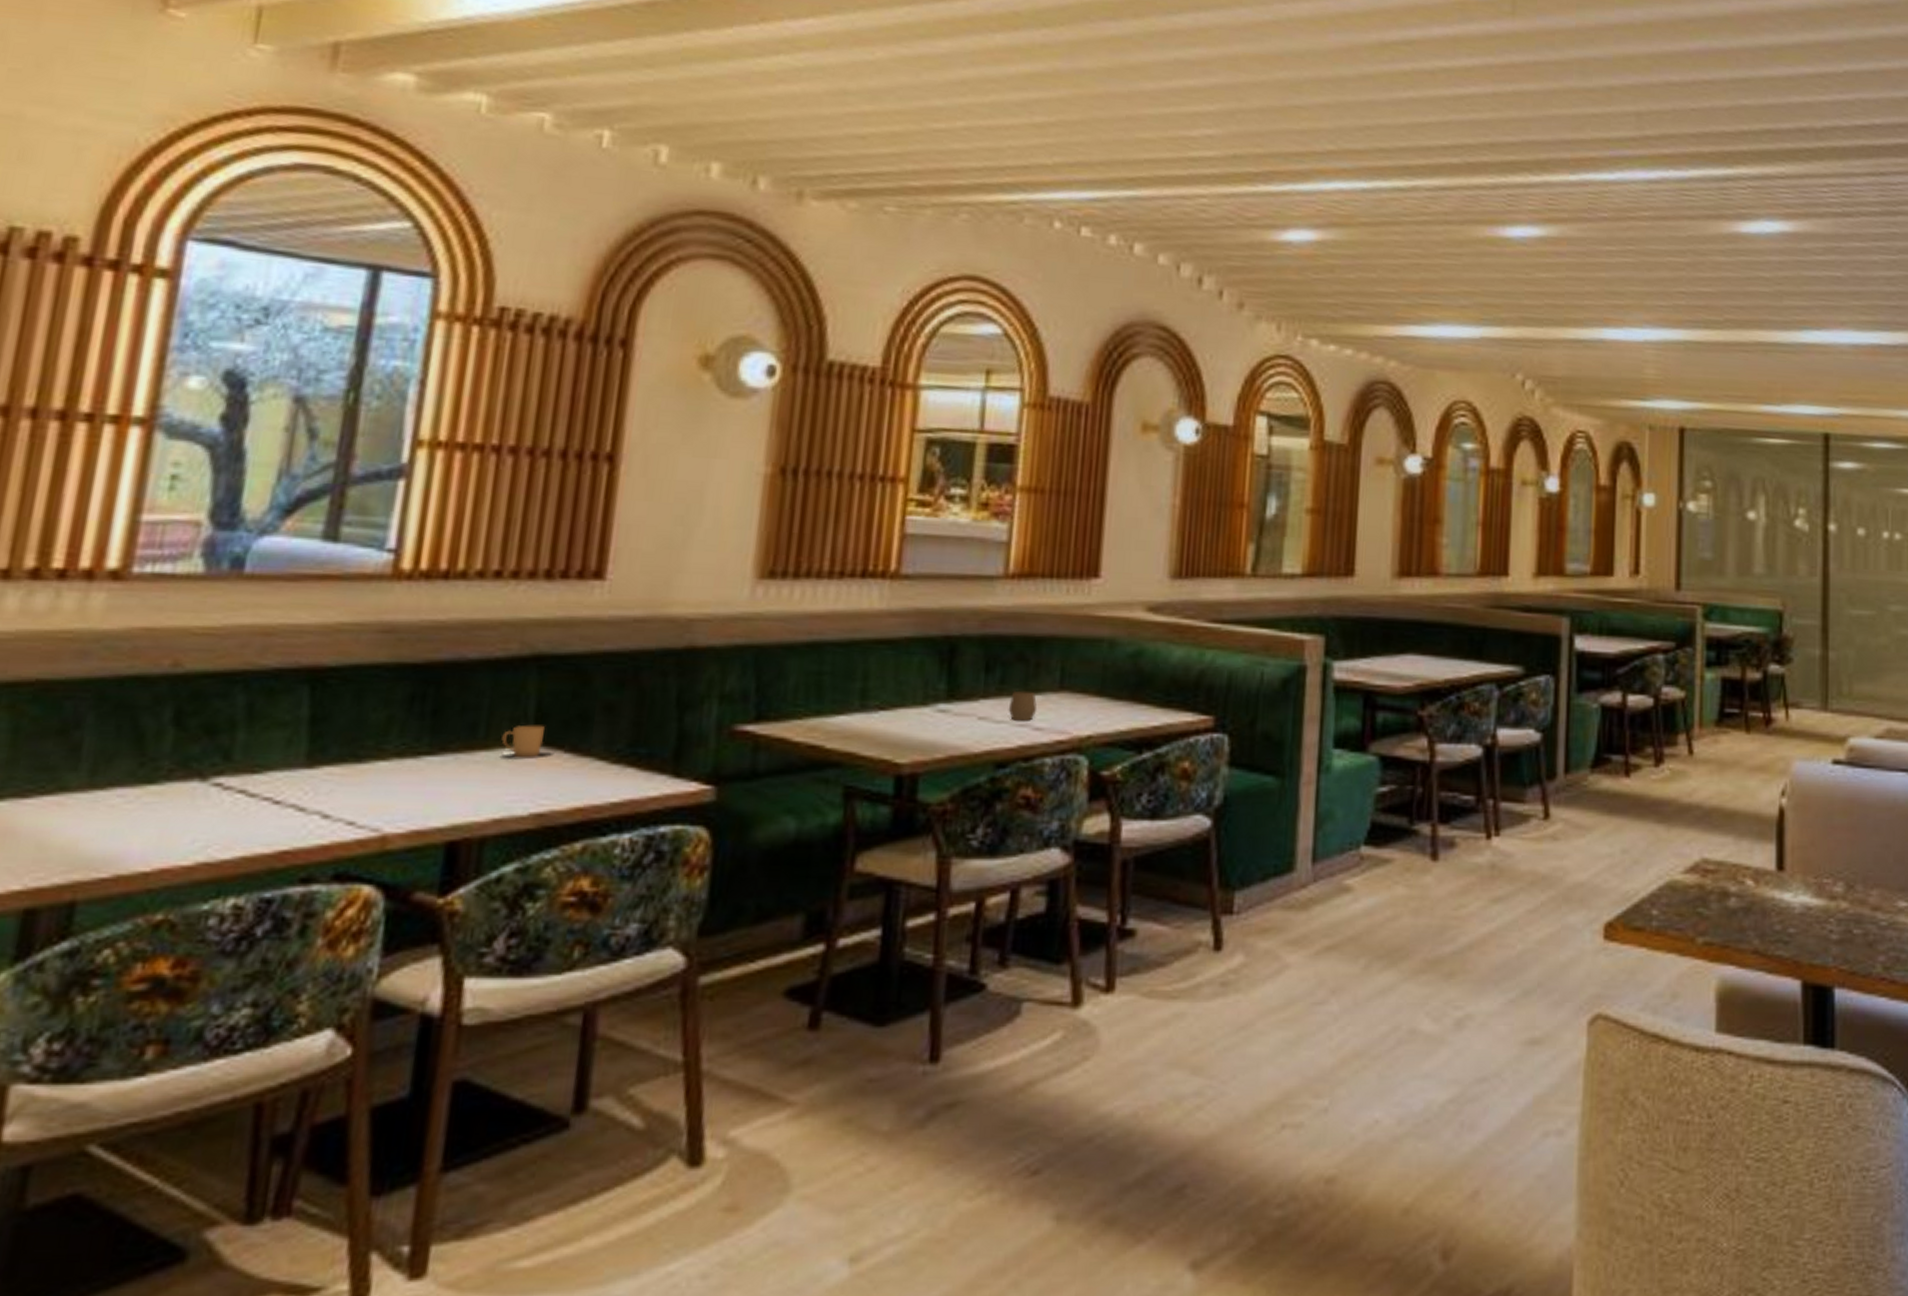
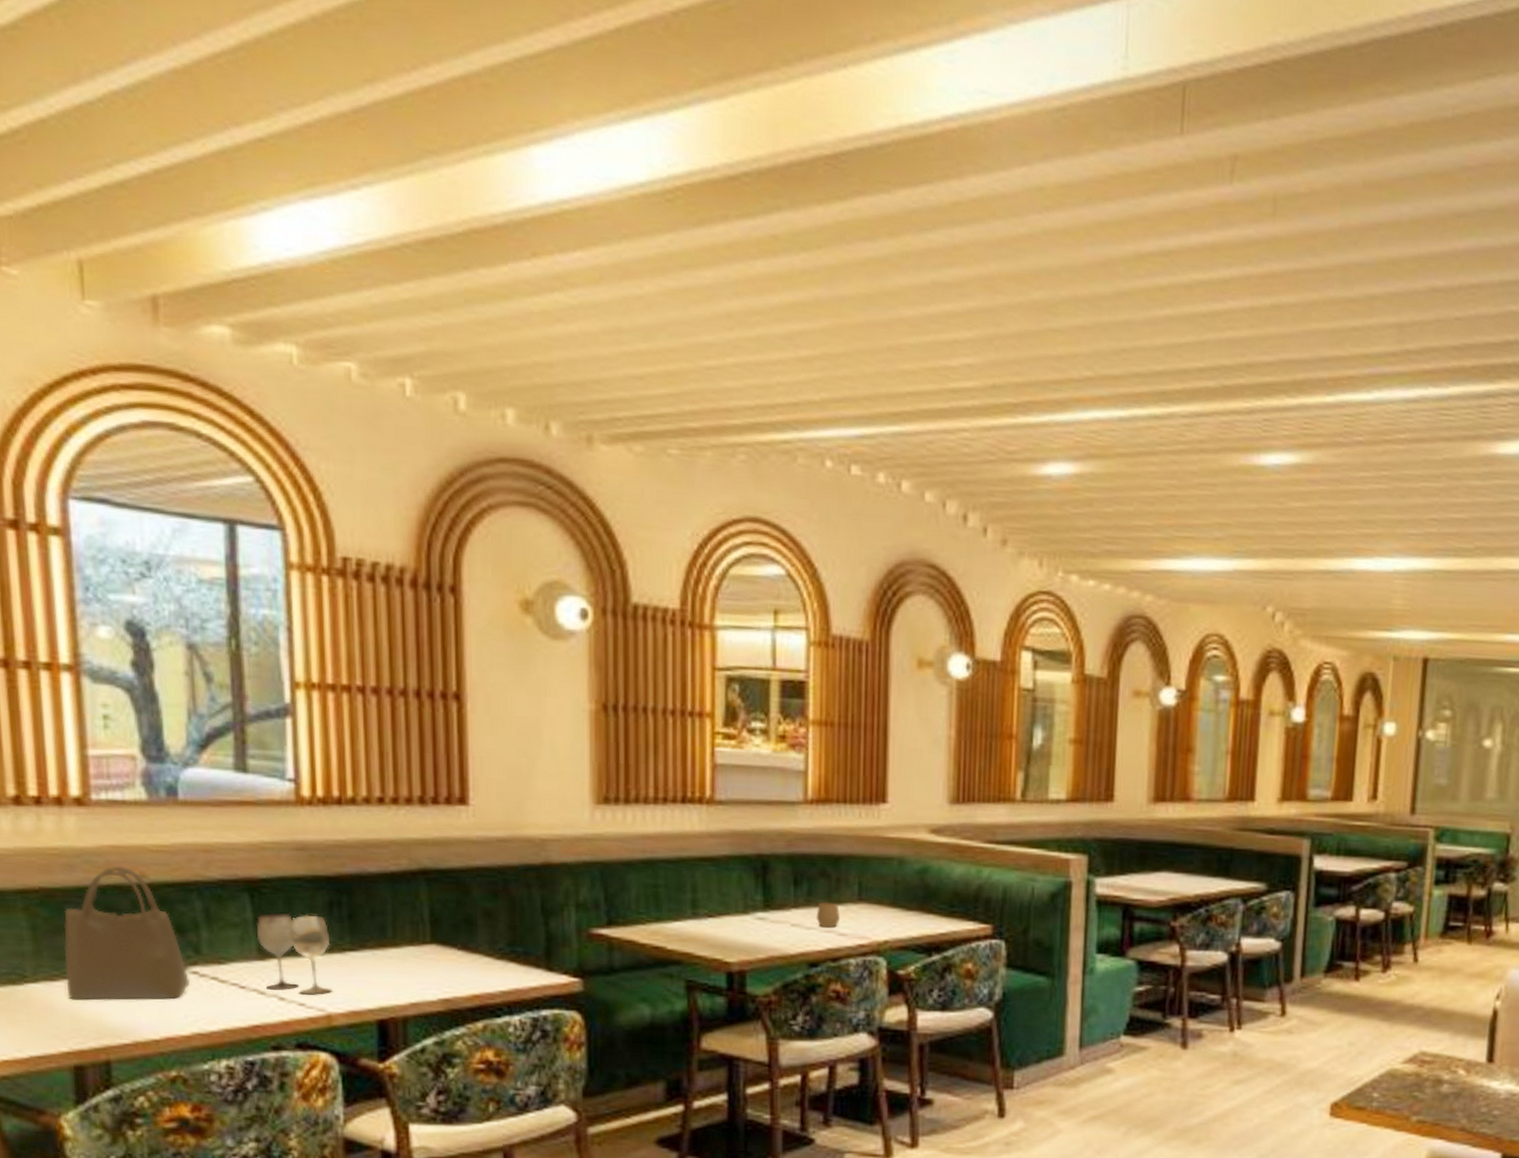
handbag: none [39,652,210,824] -> present [64,866,191,1002]
wineglass: none [307,707,404,812] -> present [256,912,333,996]
cup: present [499,724,554,761] -> none [406,927,450,957]

